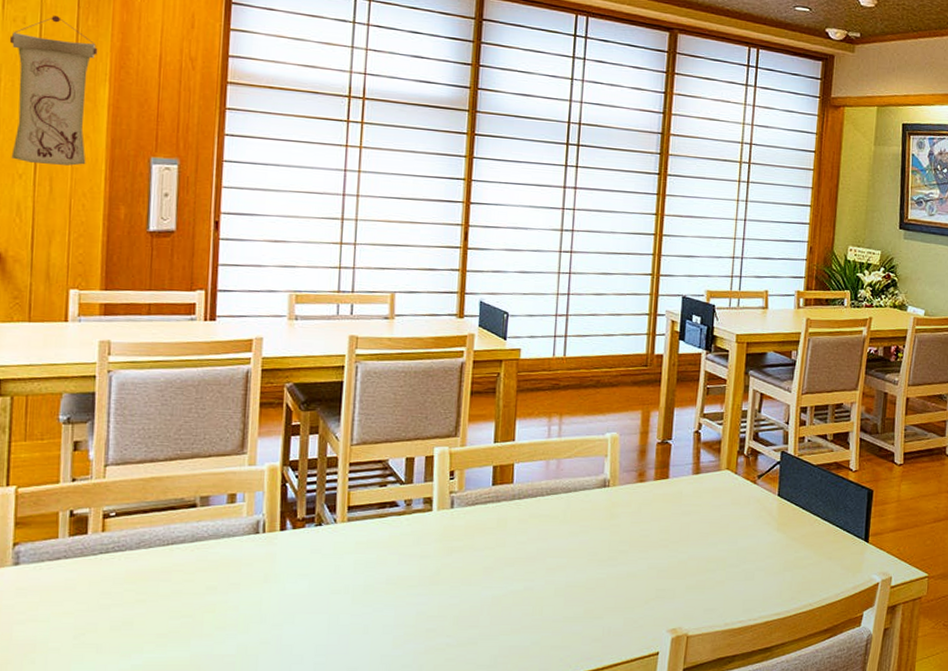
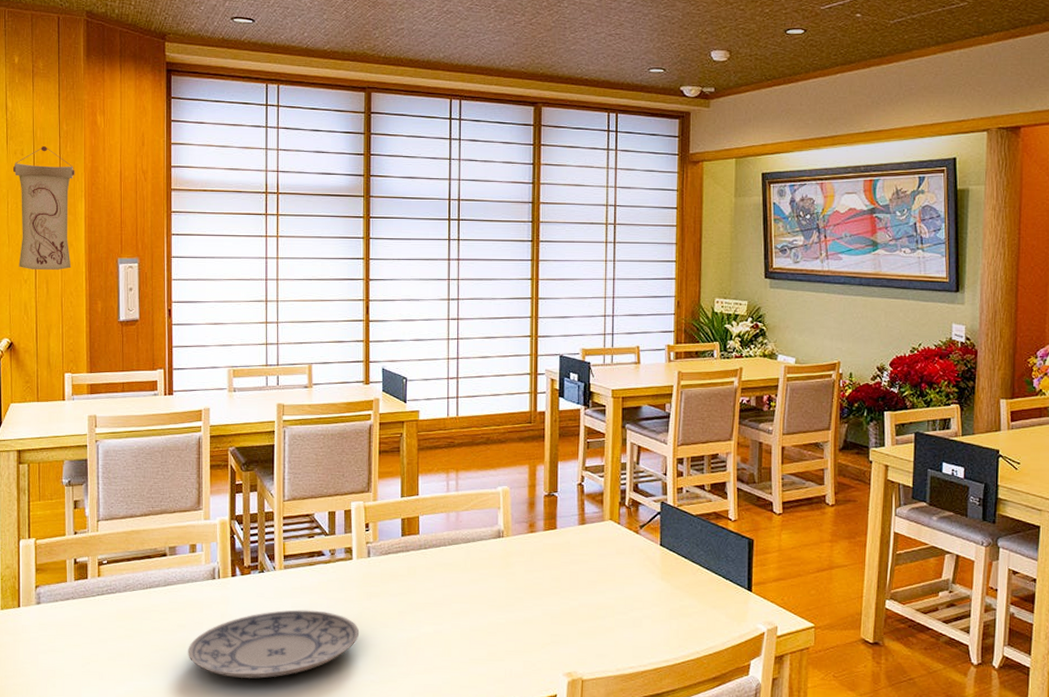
plate: none [218,567,436,646] -> present [188,609,360,679]

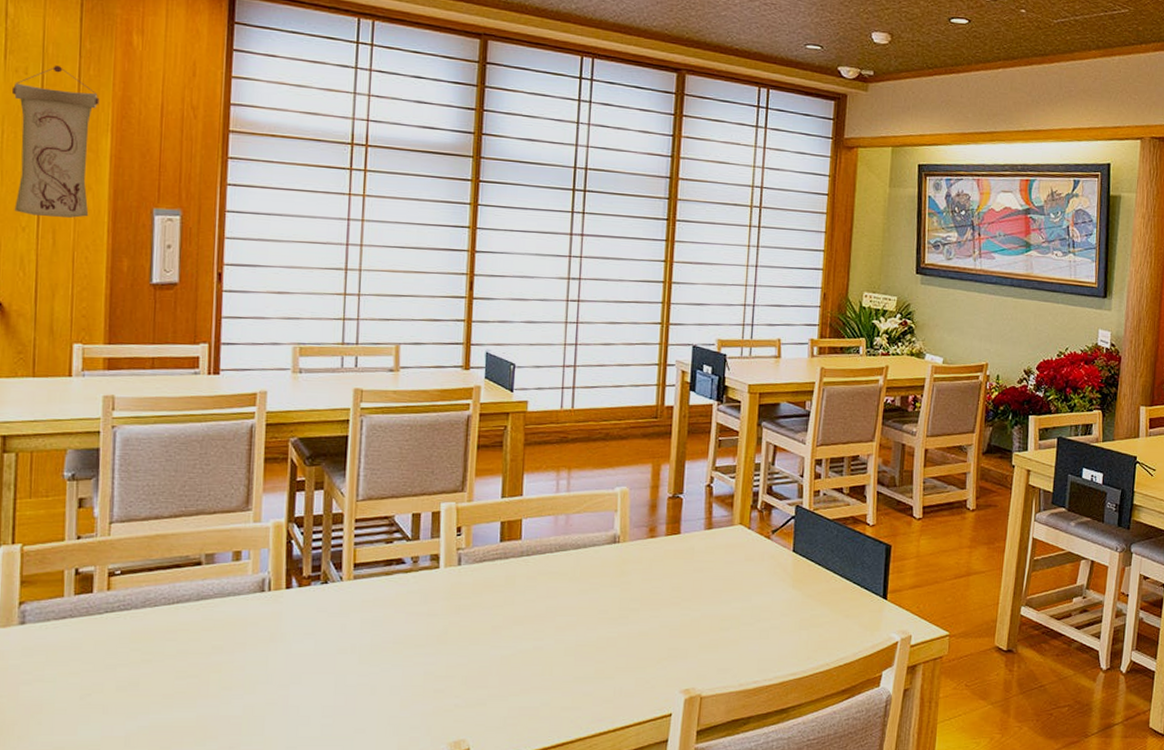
plate: present [188,609,360,679] -> none [224,626,444,707]

